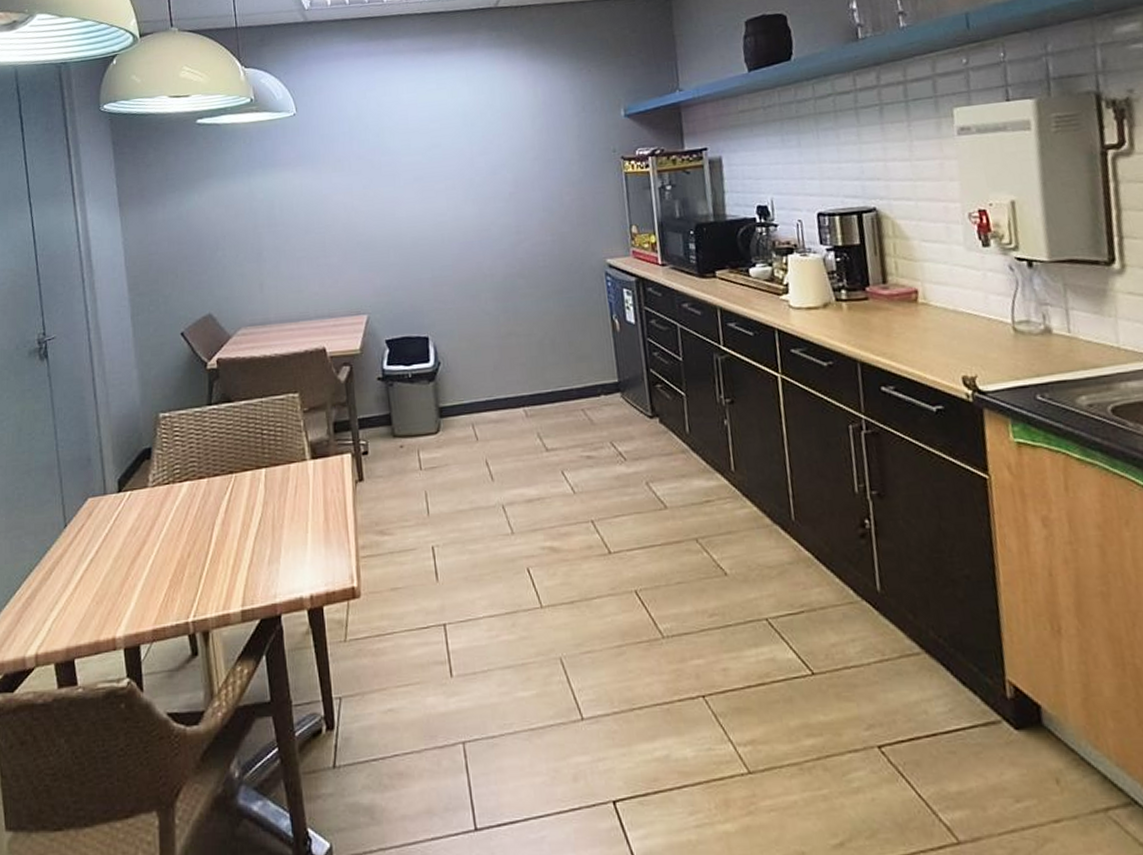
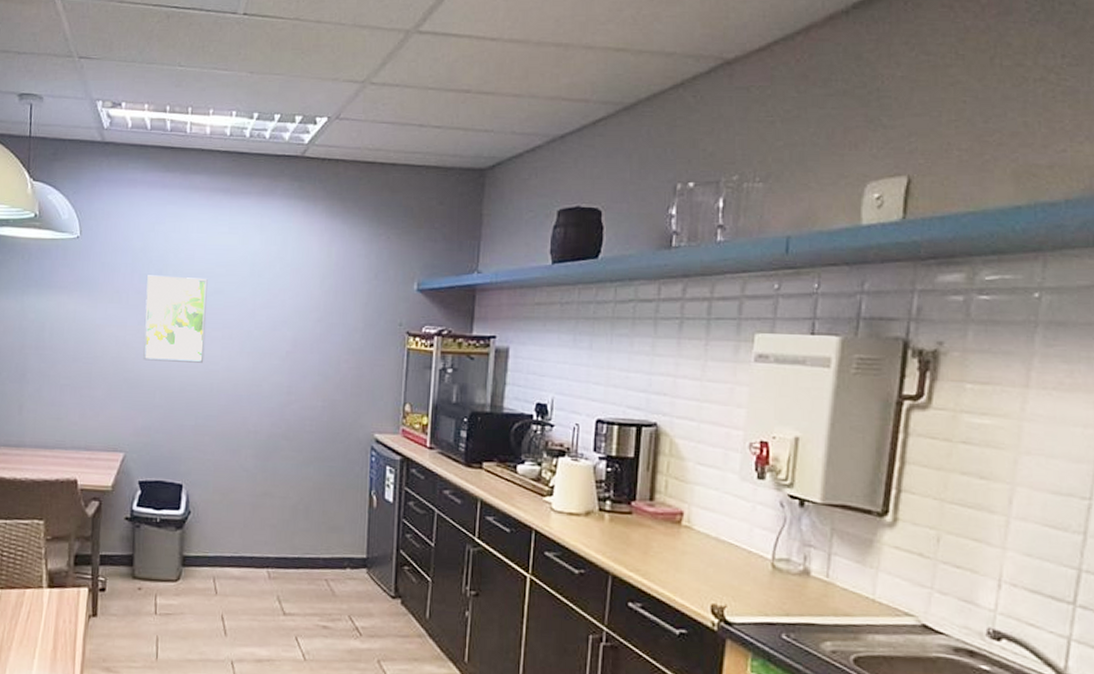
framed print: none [366,135,432,222] -> present [143,275,208,363]

